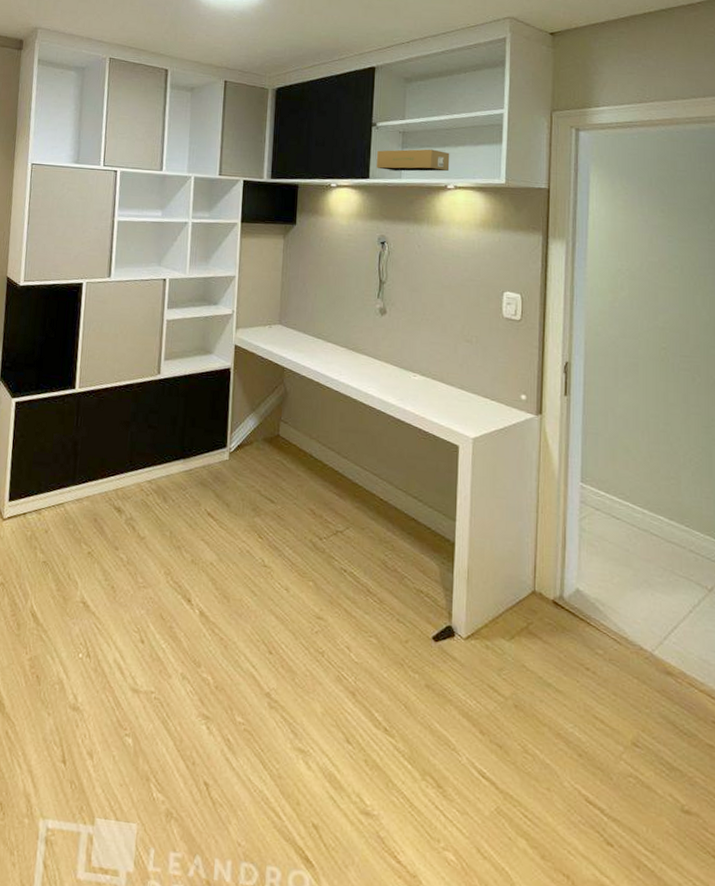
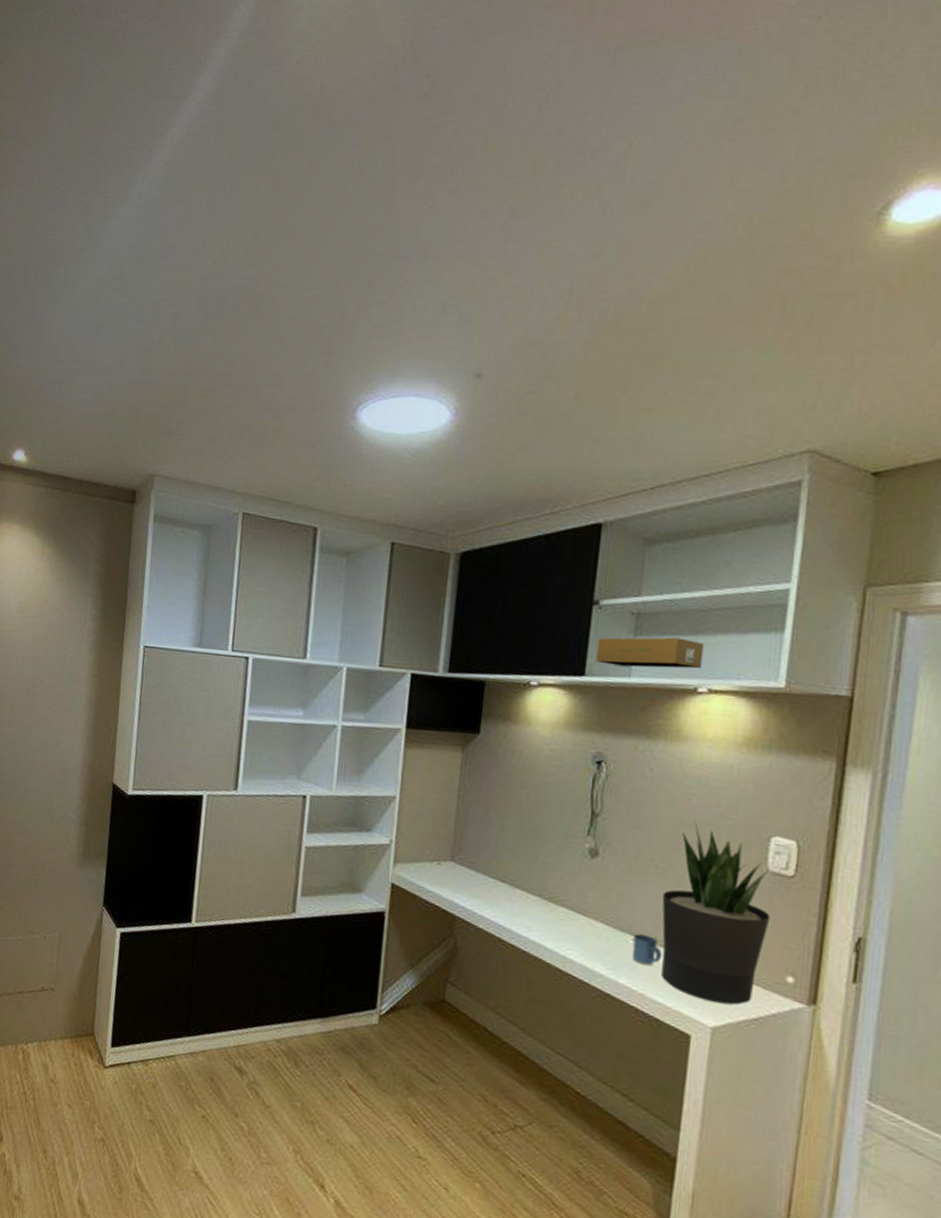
mug: none [414,371,435,396] -> present [632,933,662,967]
planter: none [432,283,507,420] -> present [661,821,771,1006]

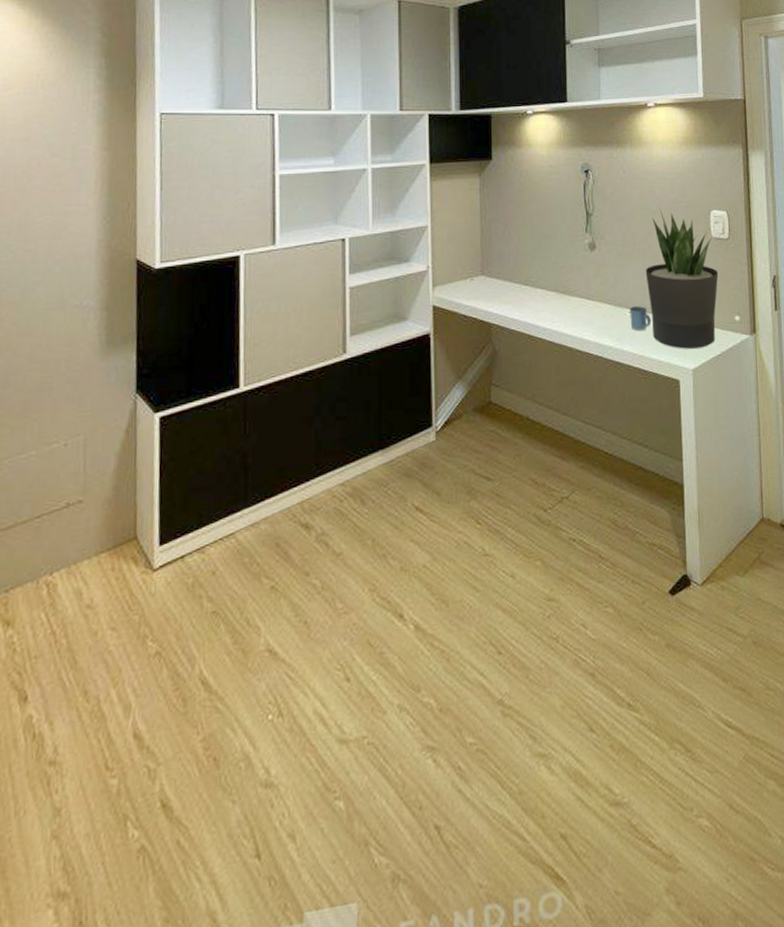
box: present [596,637,705,669] -> none [573,66,648,91]

